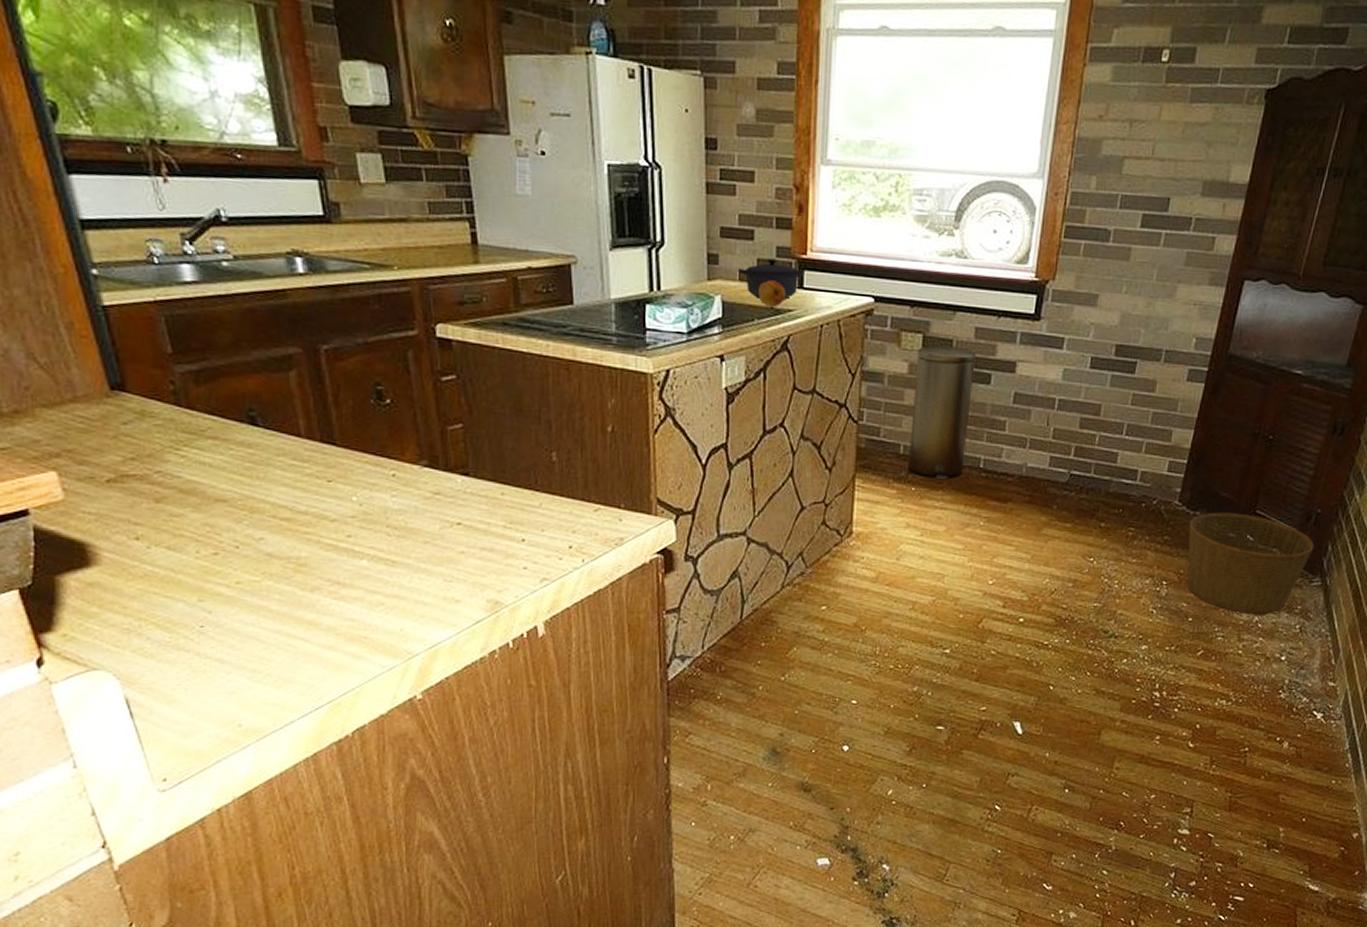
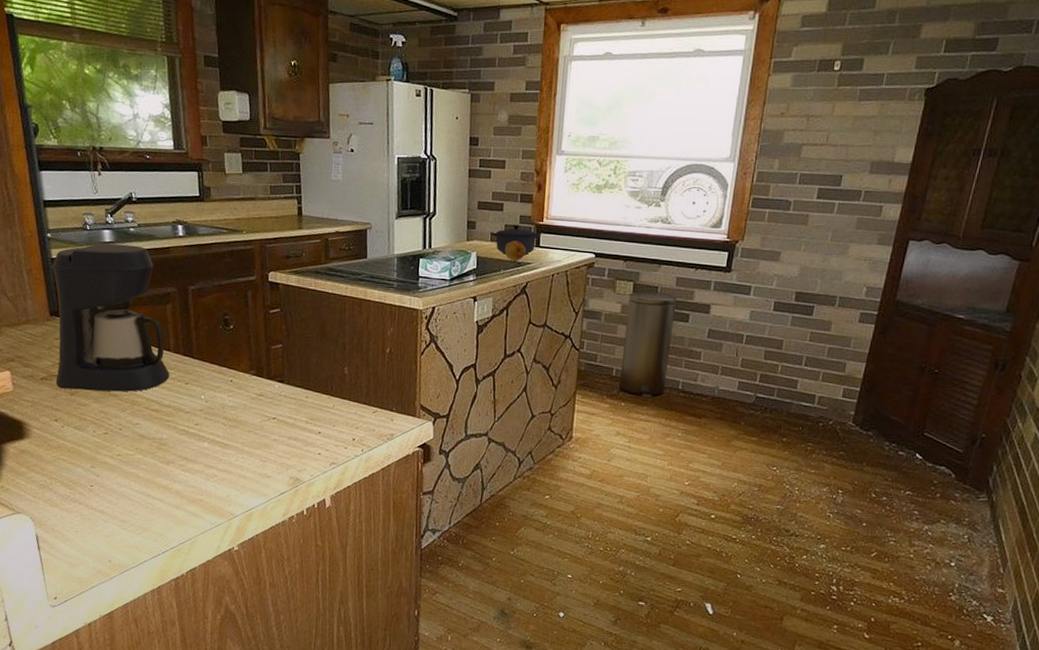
coffee maker: none [104,283,303,496] -> present [52,243,170,392]
basket: present [1187,512,1315,614] -> none [861,433,980,524]

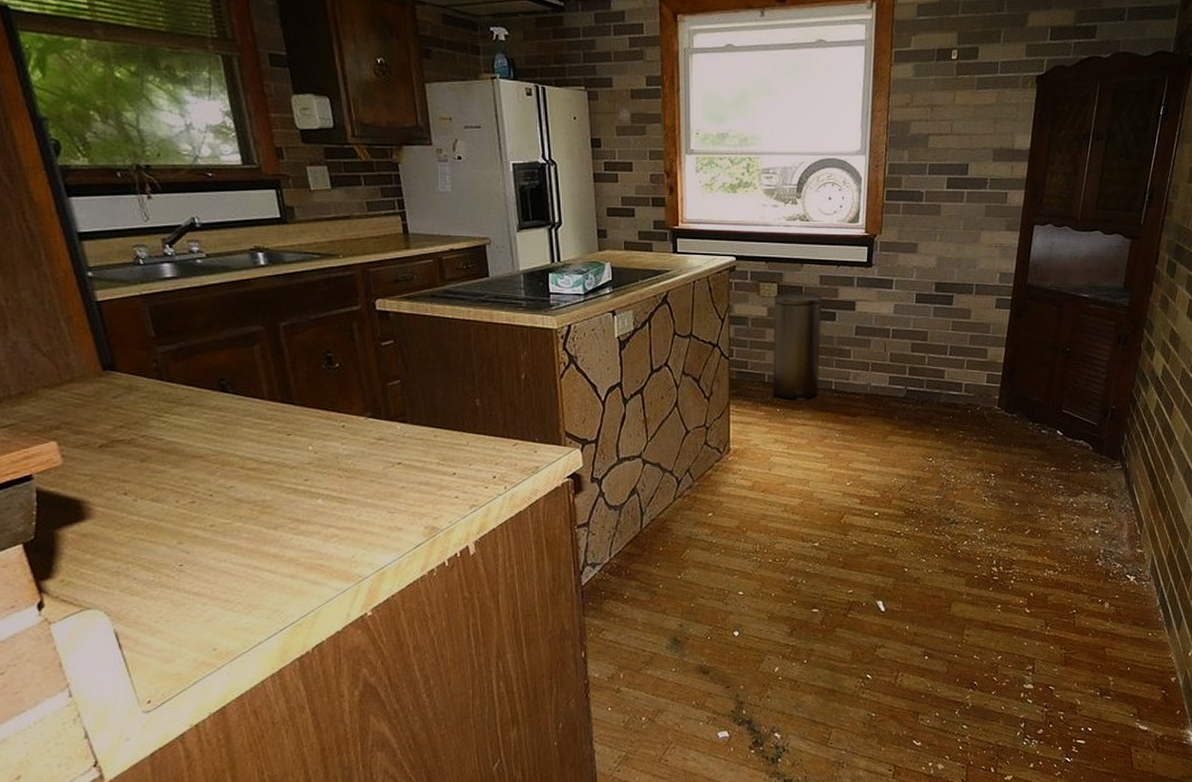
coffee maker: present [52,243,170,392] -> none [98,279,267,455]
cooking pot: present [489,224,541,255] -> none [623,230,678,263]
fruit: present [505,240,526,261] -> none [641,248,664,270]

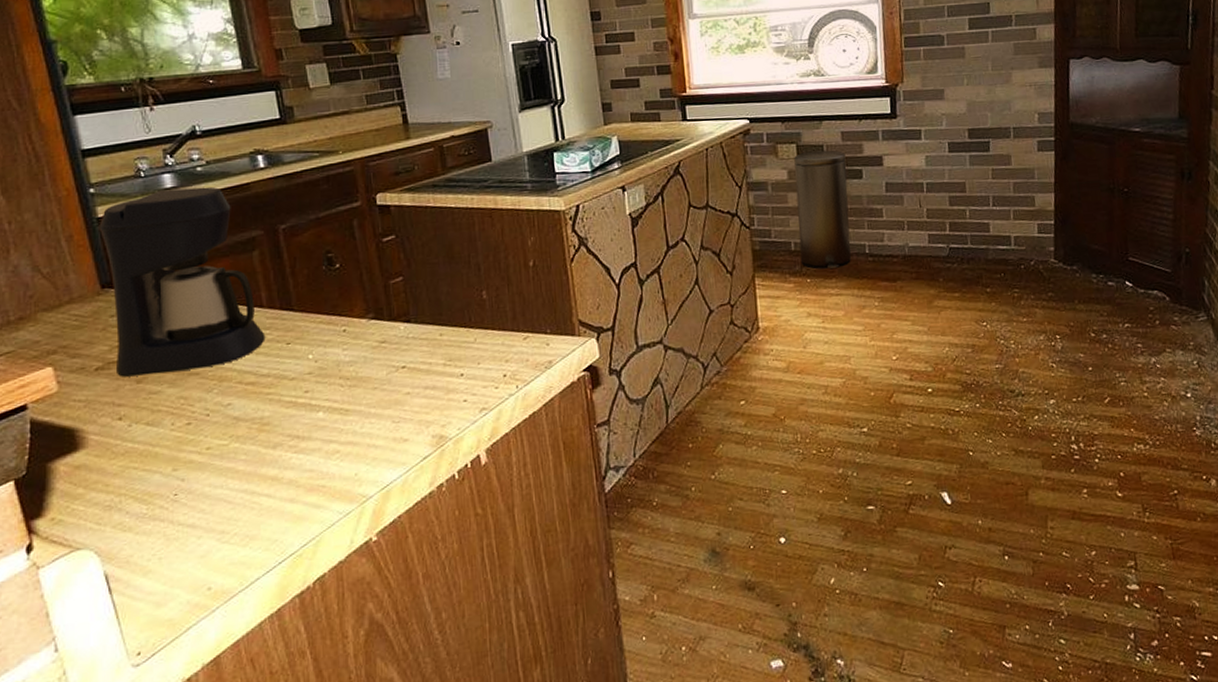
coffee maker: none [98,279,267,455] -> present [99,187,266,377]

